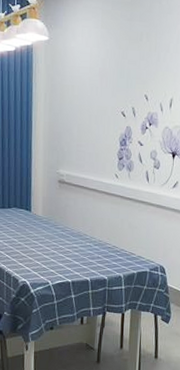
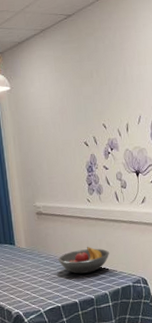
fruit bowl: none [75,225,130,252] -> present [58,247,109,274]

